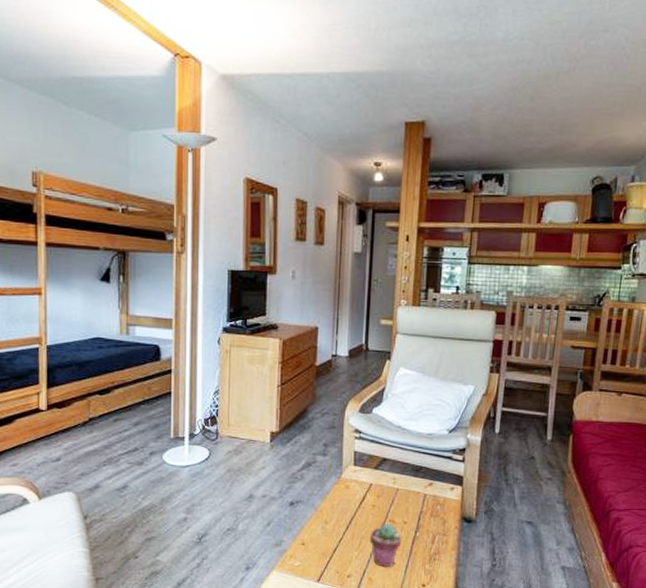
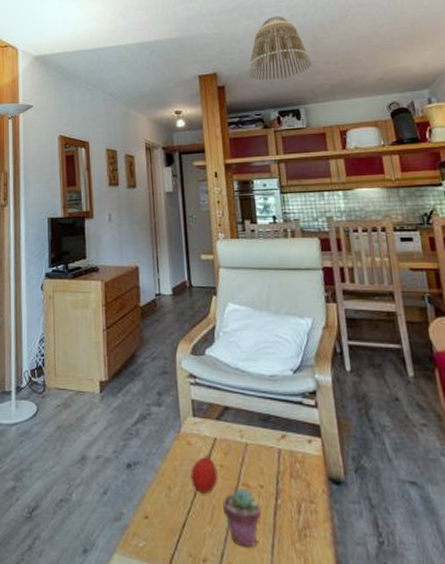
fruit: none [345,496,369,527] -> present [190,454,218,493]
lamp shade: none [457,58,527,138] -> present [247,16,312,81]

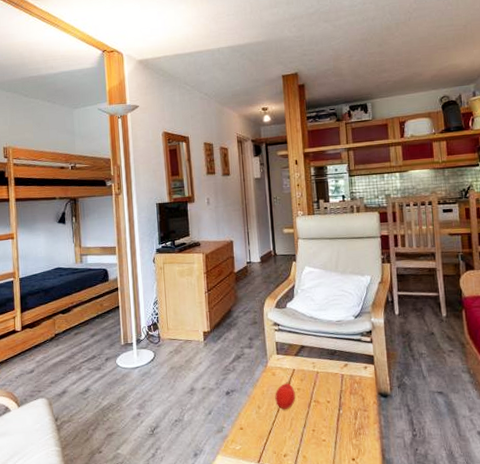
potted succulent: present [222,487,262,547] -> none [299,403,328,444]
lamp shade: present [247,16,312,81] -> none [324,19,379,79]

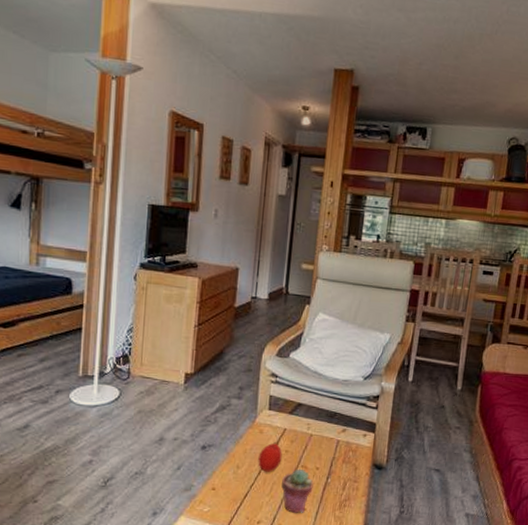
potted succulent: none [299,403,328,444] -> present [281,468,314,513]

